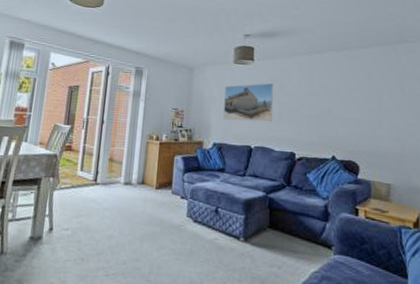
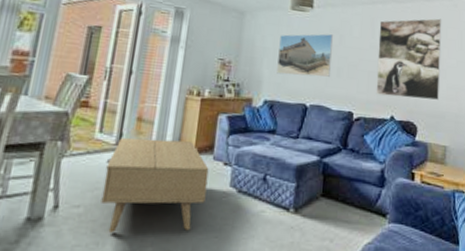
coffee table: none [84,175,169,253] -> present [101,138,209,233]
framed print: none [316,63,381,141] -> present [376,18,442,100]

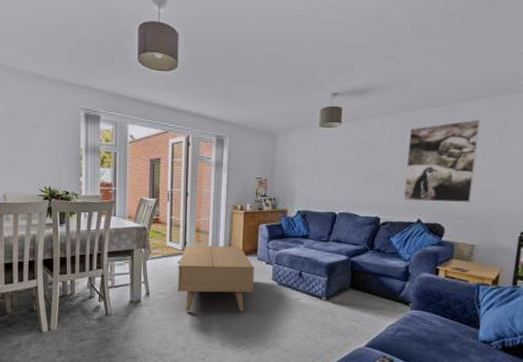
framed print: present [277,33,333,77] -> none [308,147,361,188]

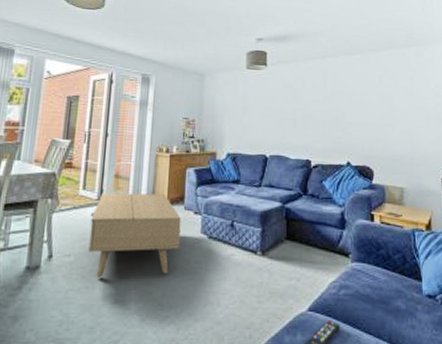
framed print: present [403,119,481,203] -> none [331,67,394,145]

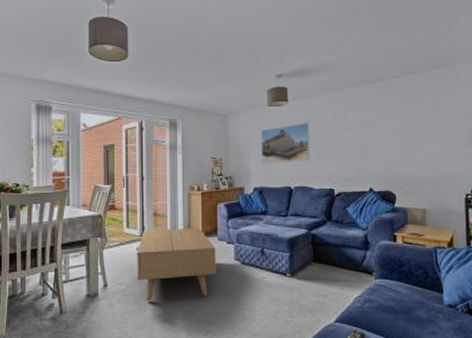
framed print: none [237,89,288,129] -> present [261,123,311,164]

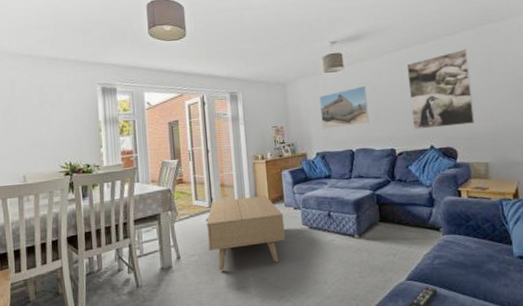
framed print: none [352,92,416,171] -> present [406,49,475,130]

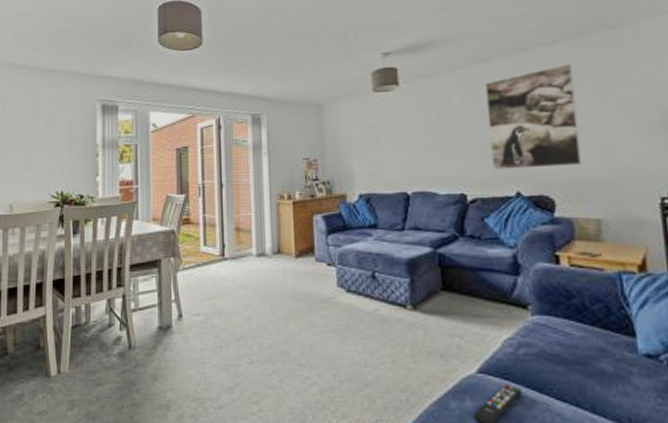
coffee table: present [205,196,286,271] -> none [215,246,315,337]
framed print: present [319,86,370,129] -> none [366,110,432,164]

